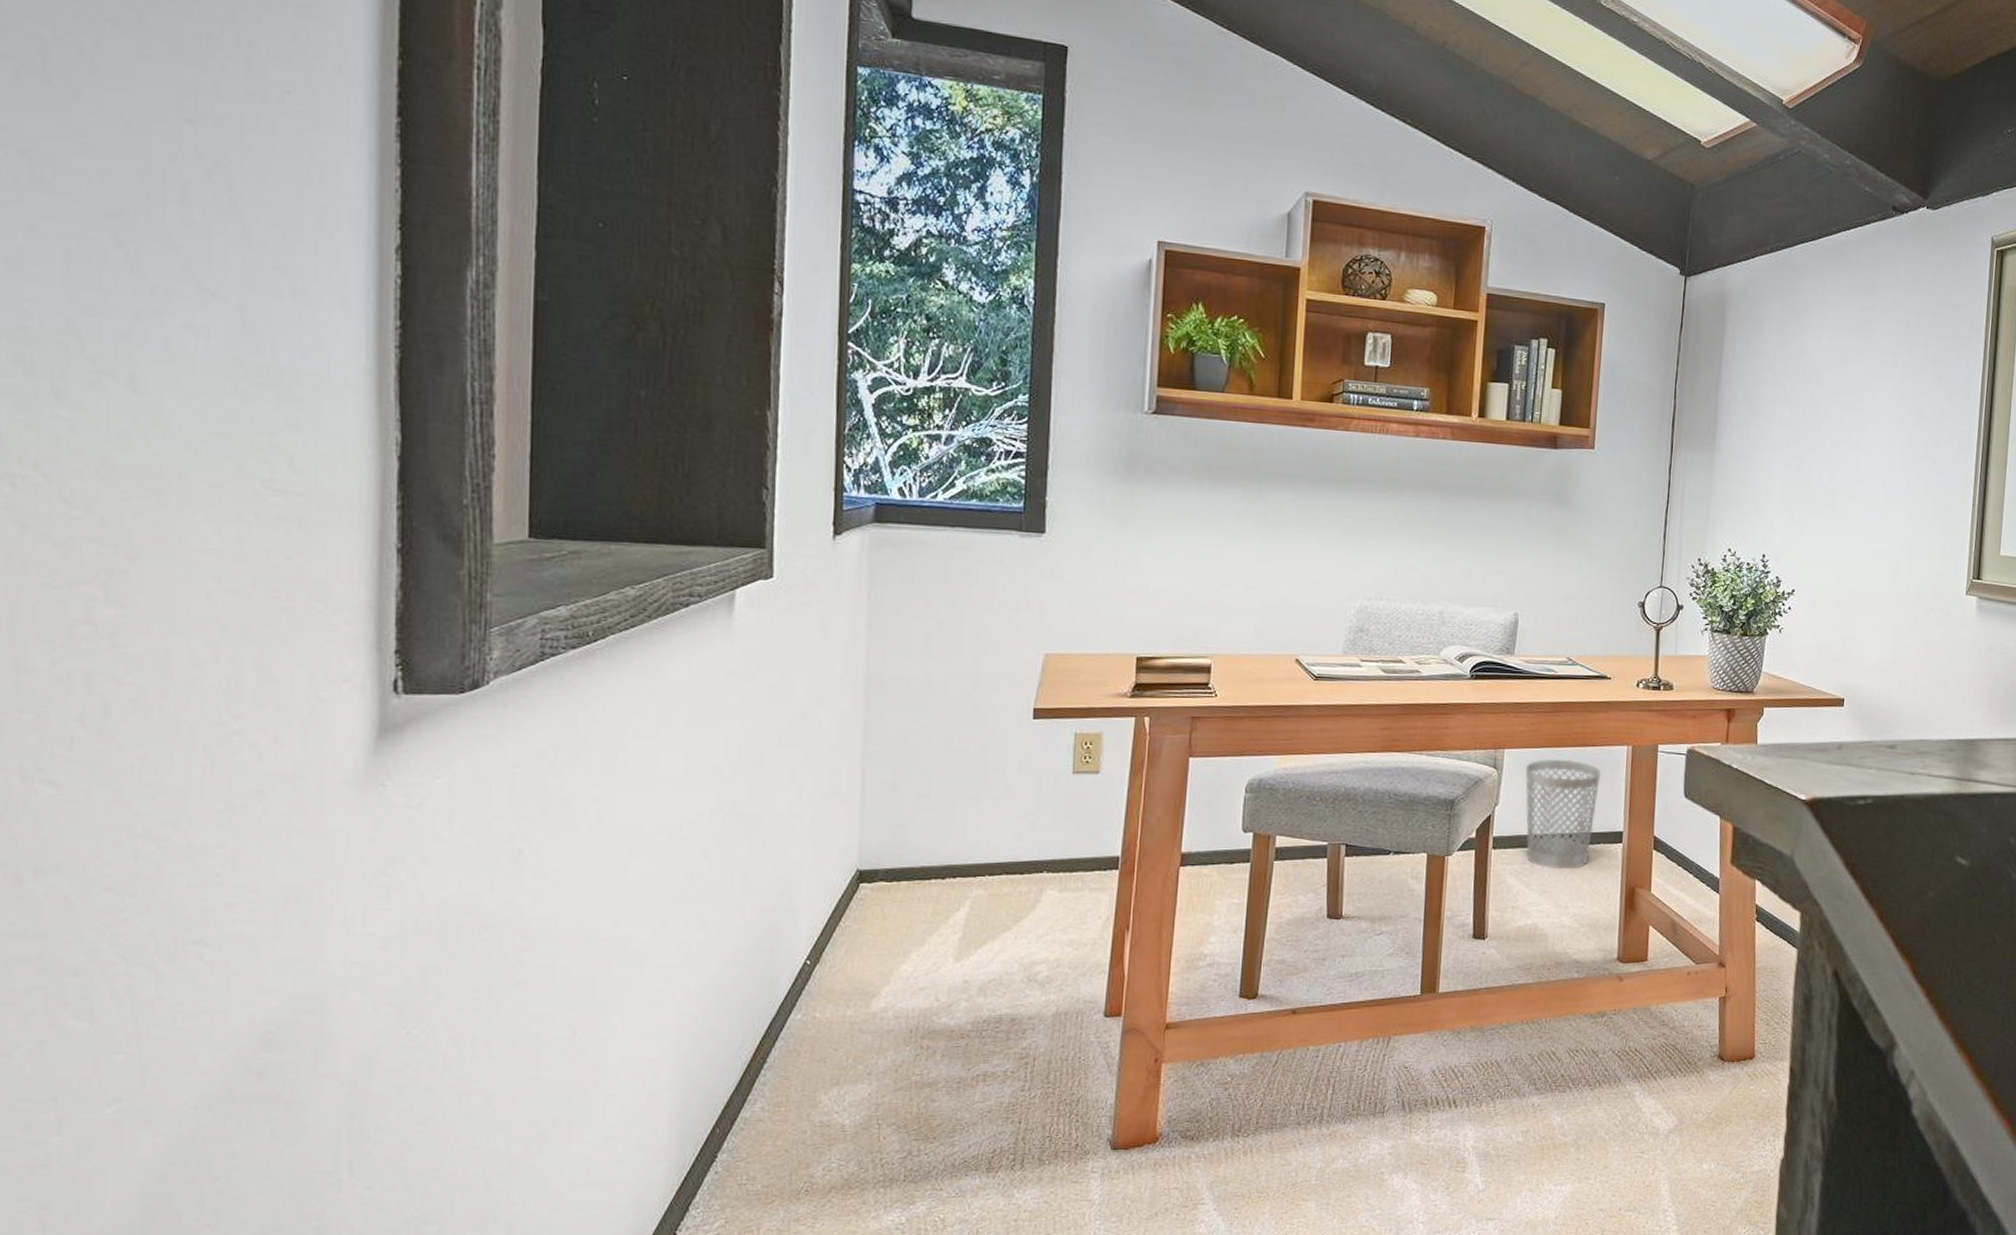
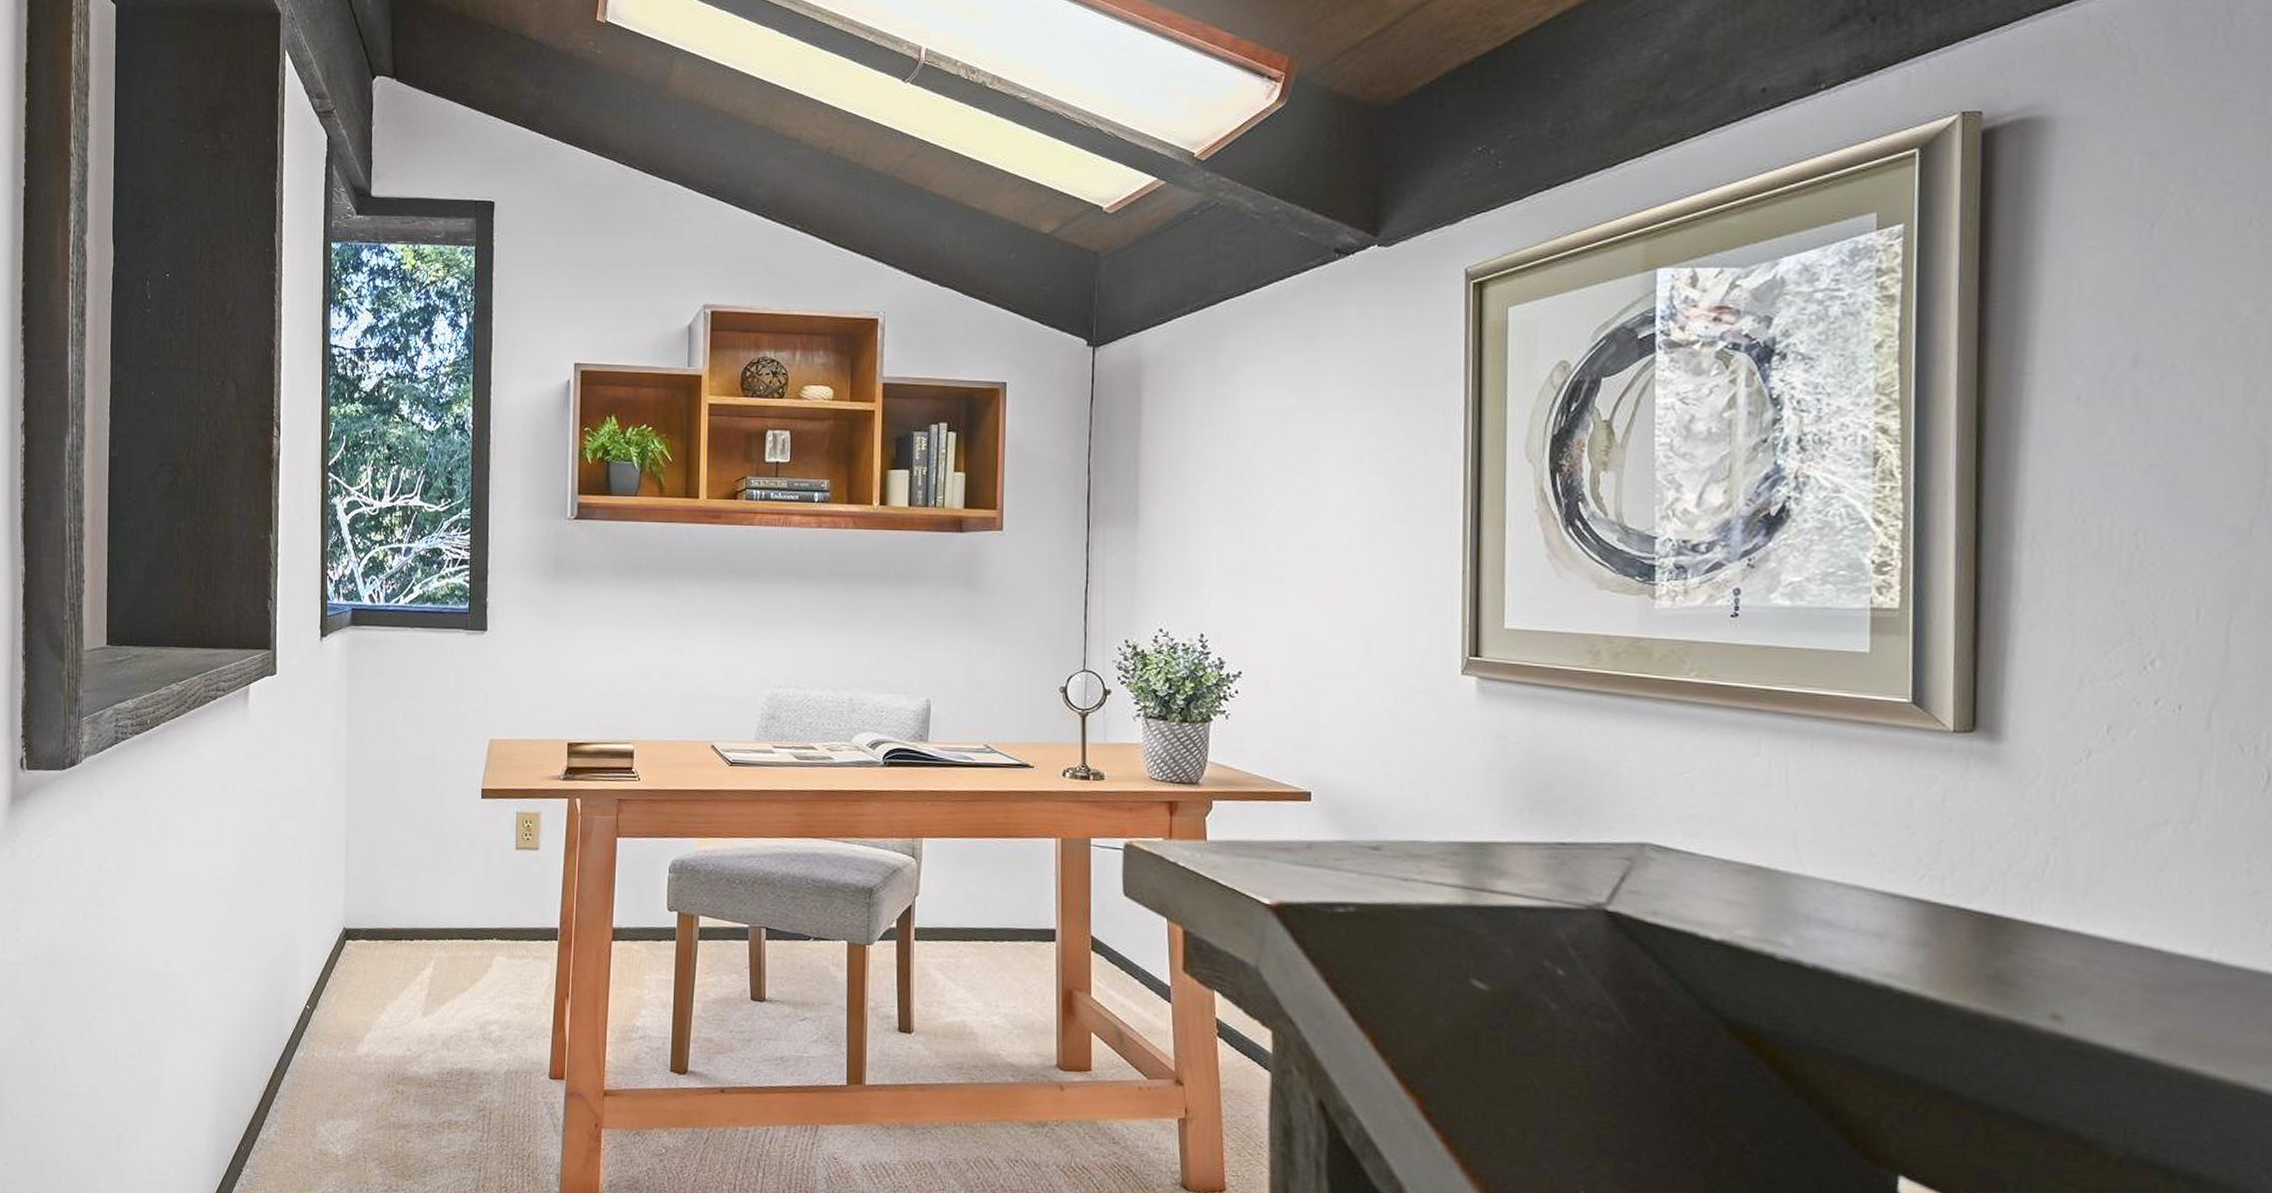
wastebasket: present [1525,758,1602,870] -> none [946,849,1029,966]

